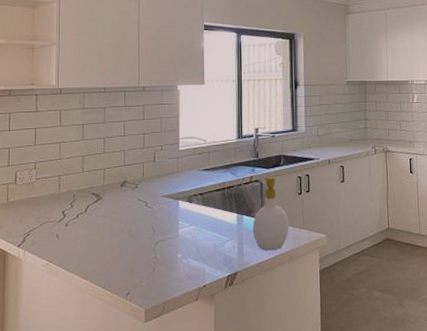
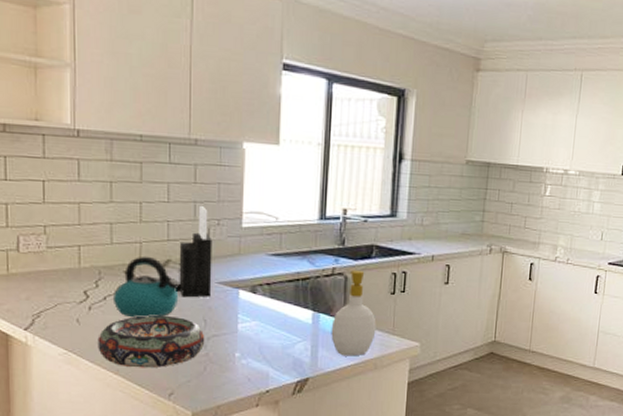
decorative bowl: none [72,227,154,273] -> present [97,315,205,368]
kettle: none [83,179,134,230] -> present [112,256,180,318]
knife block: none [130,136,158,211] -> present [174,205,213,298]

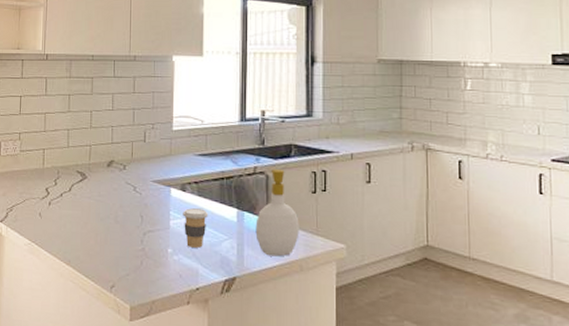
decorative bowl: present [97,315,205,368] -> none [54,211,142,261]
kettle: present [112,256,180,318] -> none [67,157,121,213]
knife block: present [174,205,213,298] -> none [116,111,148,195]
coffee cup: none [252,311,282,351] -> present [183,208,209,248]

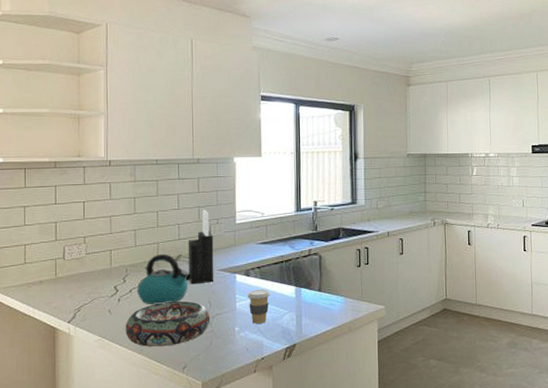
decorative bowl: none [54,211,142,261] -> present [125,301,211,347]
kettle: none [67,157,121,213] -> present [136,253,190,305]
knife block: none [116,111,148,195] -> present [185,209,214,285]
soap bottle: present [255,169,299,257] -> none [311,250,348,323]

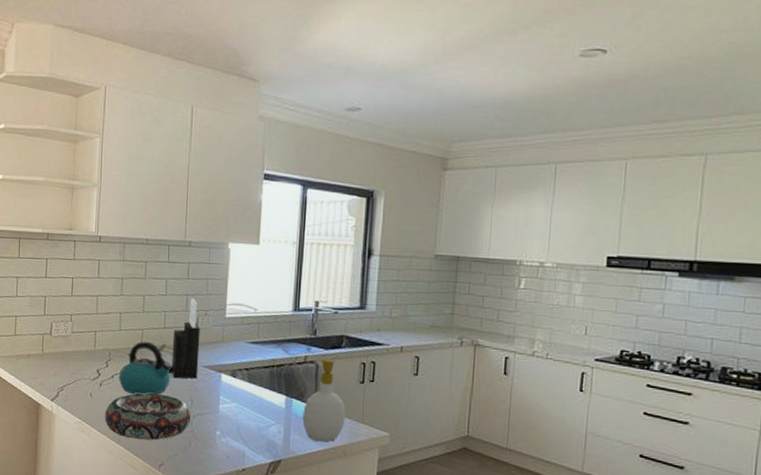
coffee cup: present [247,290,271,324] -> none [232,393,258,432]
soap bottle: none [311,250,348,323] -> present [302,359,346,442]

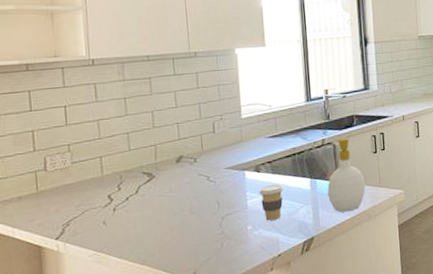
decorative bowl: present [105,393,191,440] -> none [123,203,220,257]
kettle: present [118,341,173,395] -> none [134,155,193,212]
knife block: present [168,298,200,379] -> none [188,105,222,186]
coffee cup: none [232,393,258,432] -> present [259,184,284,221]

